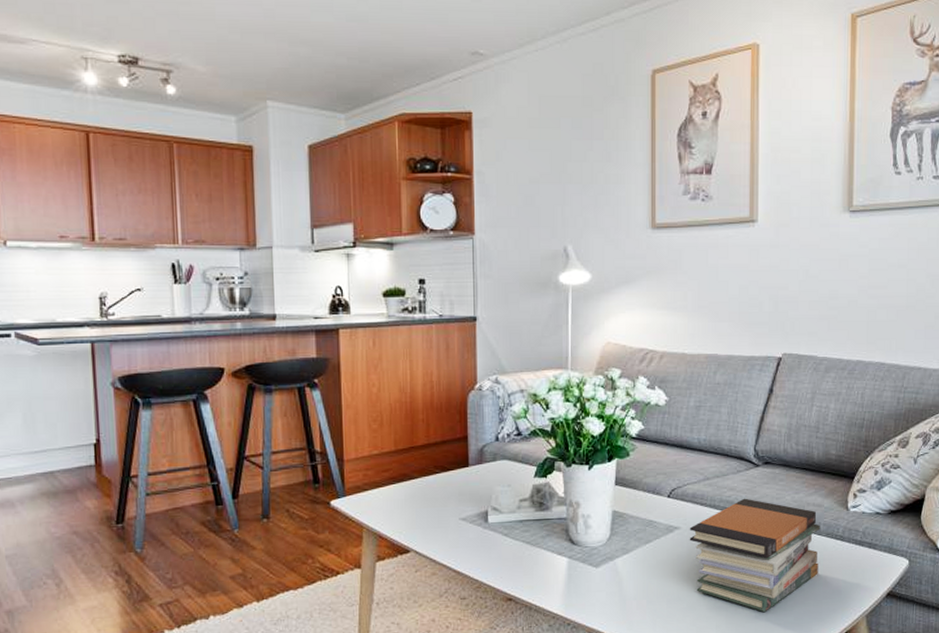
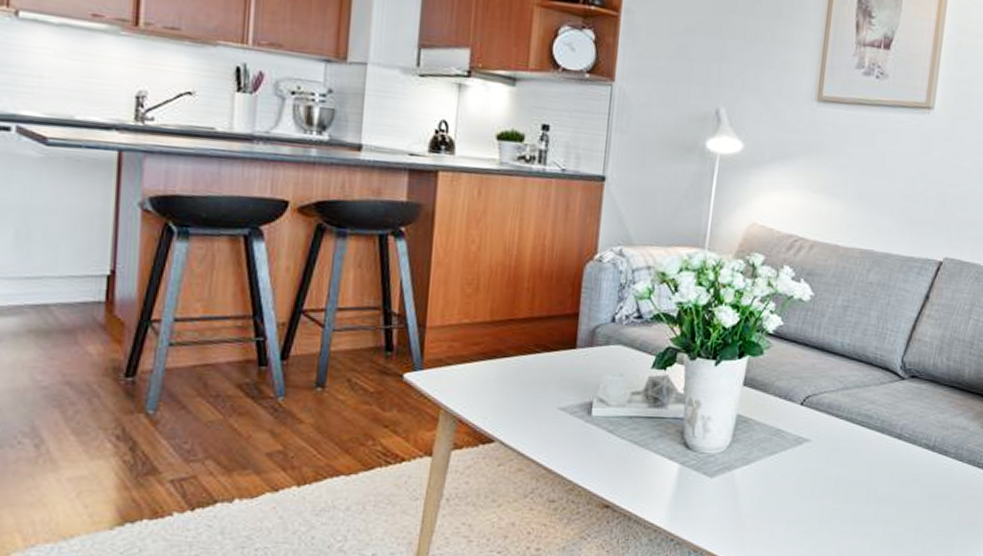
book stack: present [689,498,820,613] -> none [819,413,963,542]

